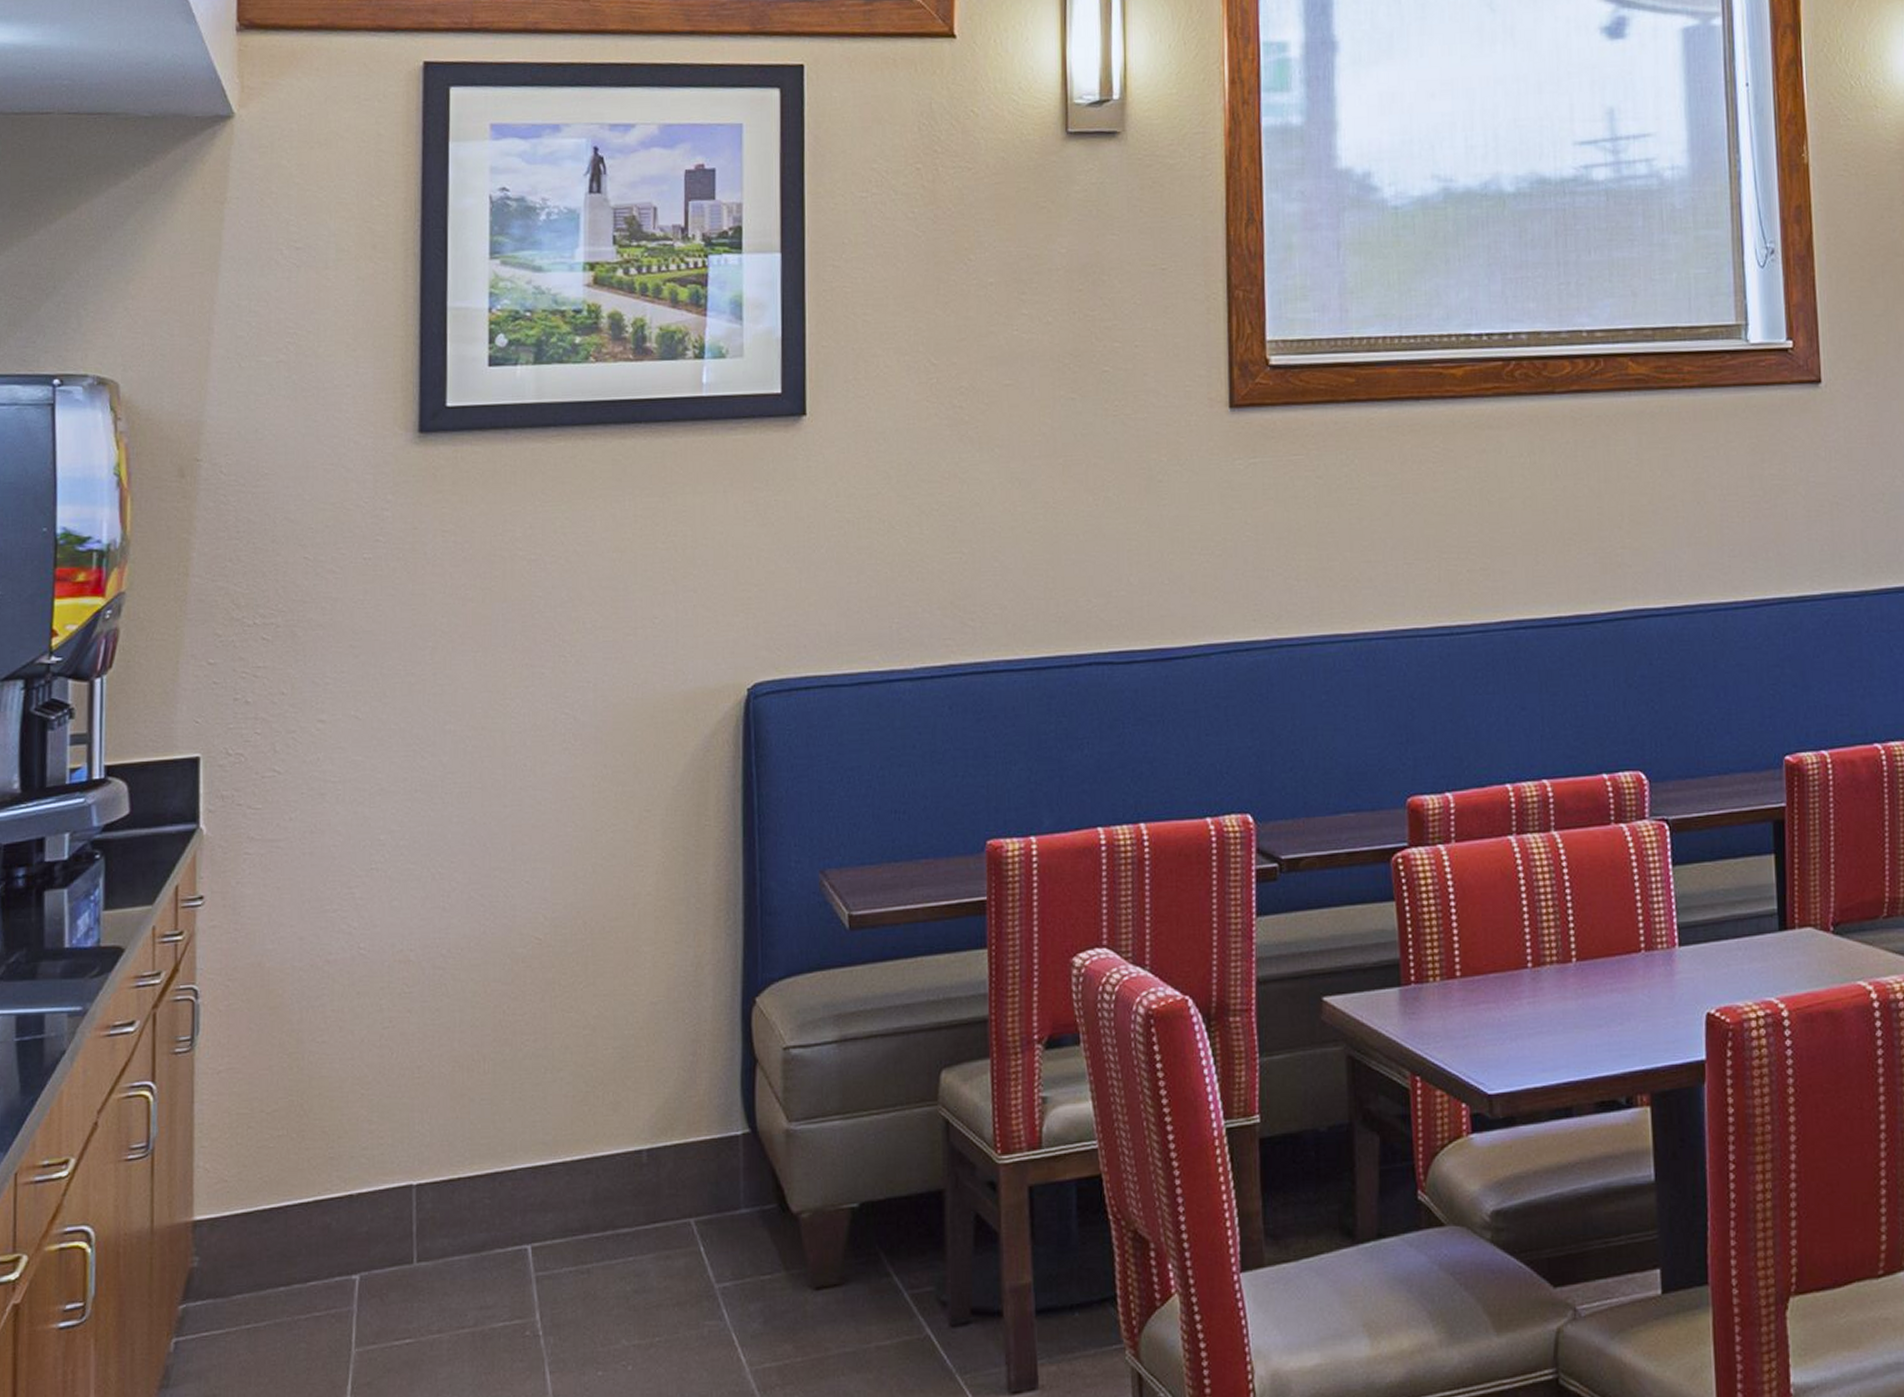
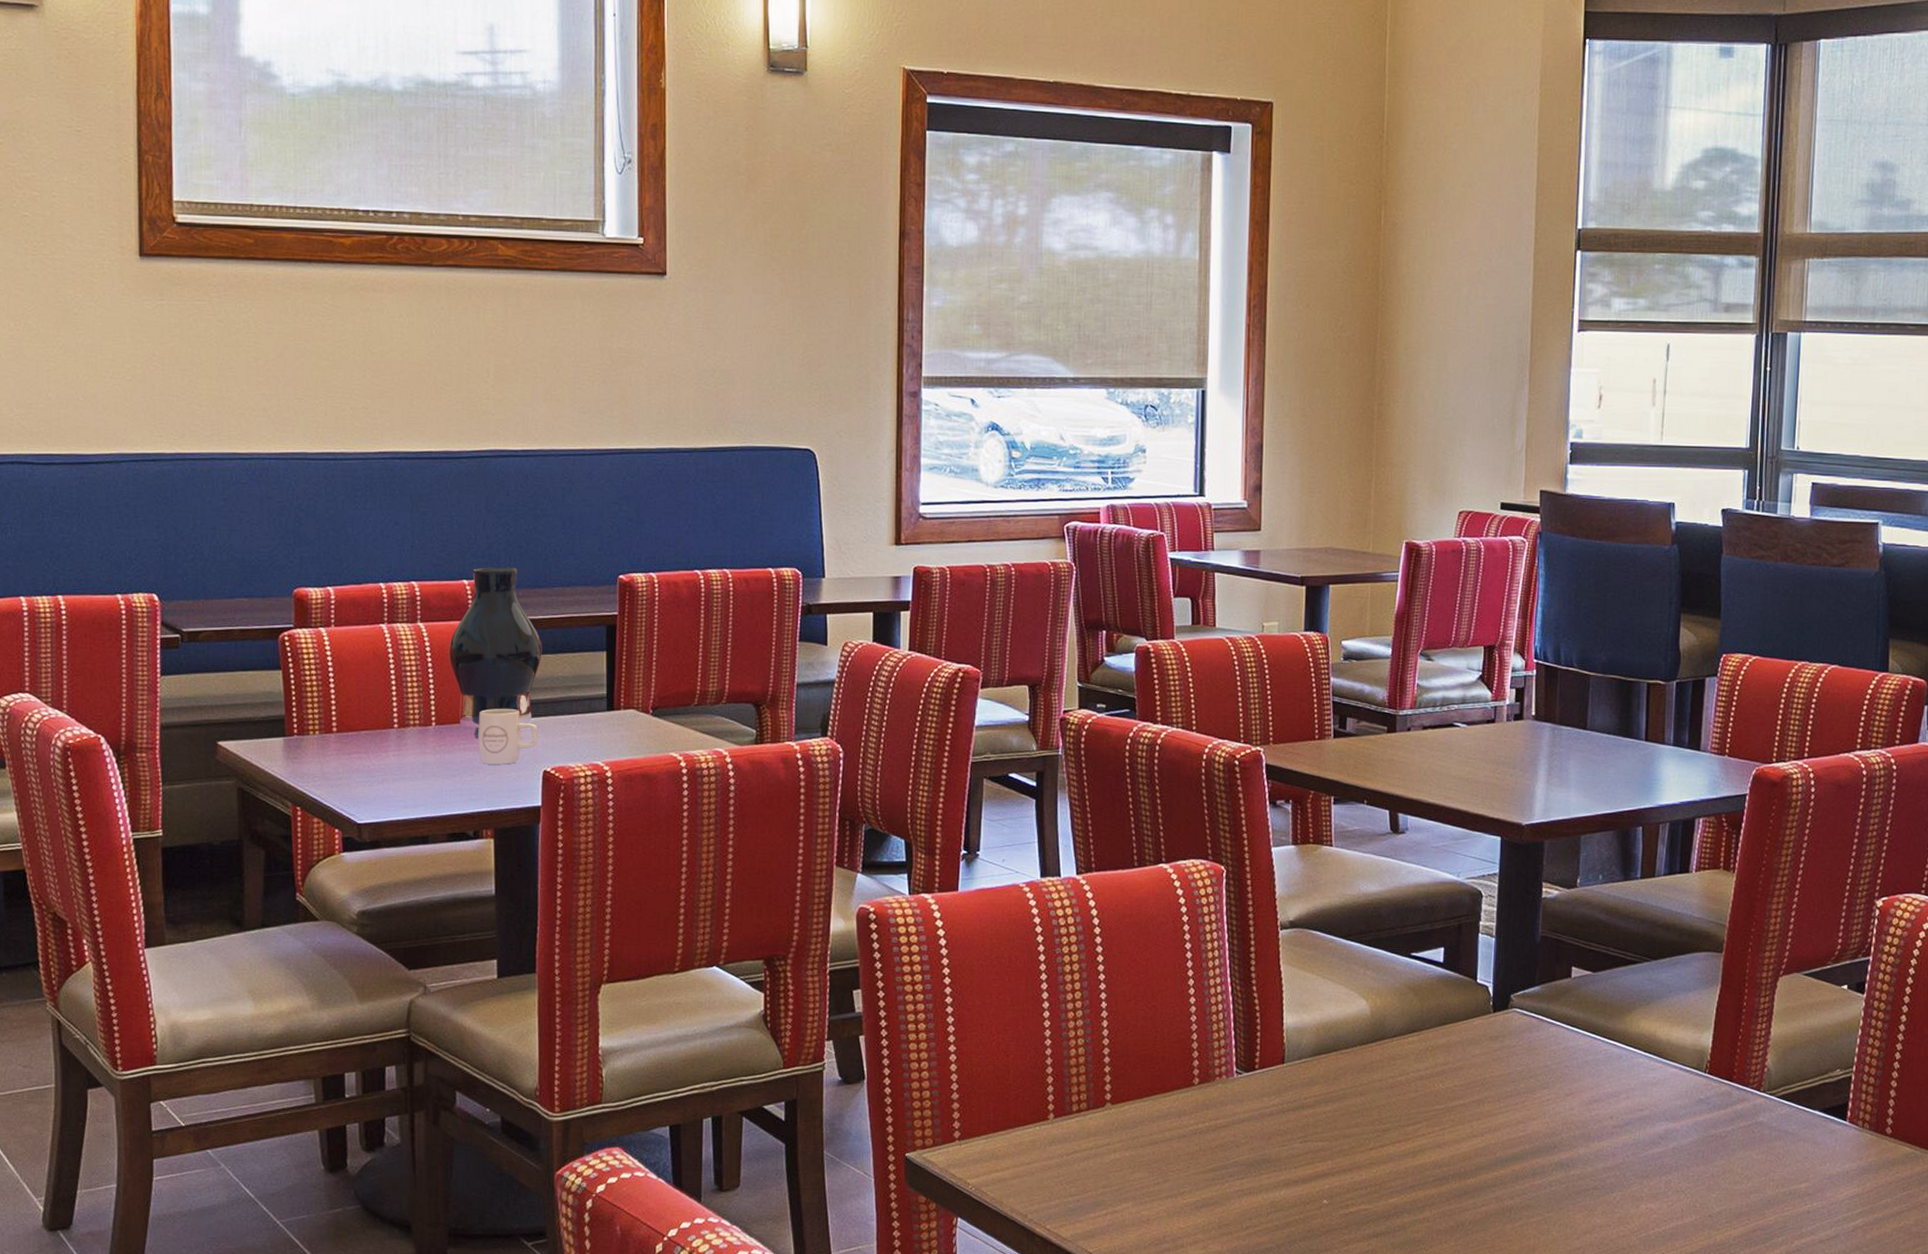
vase: none [1588,755,1699,977] -> present [448,567,542,739]
mug: none [1626,934,1698,1009] -> present [478,708,538,765]

